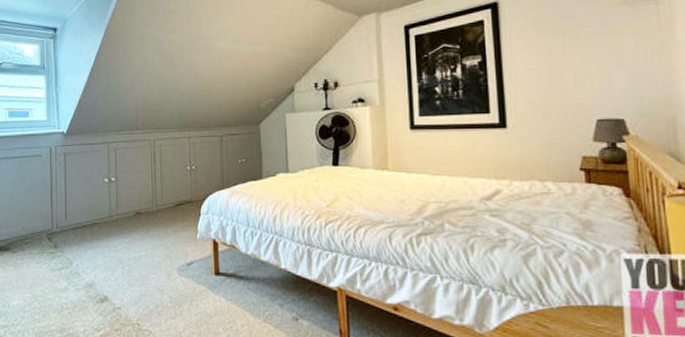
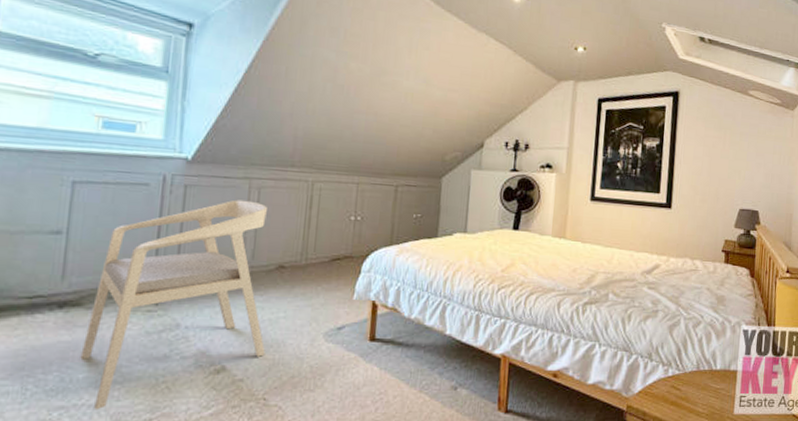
armchair: none [13,161,135,329] -> present [80,199,267,410]

